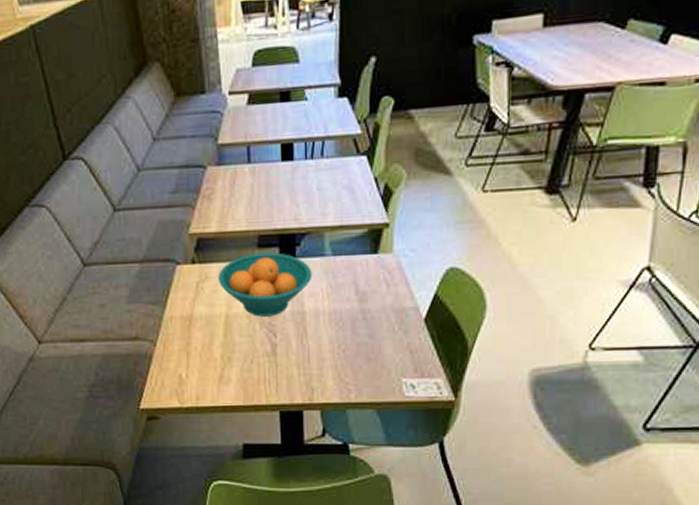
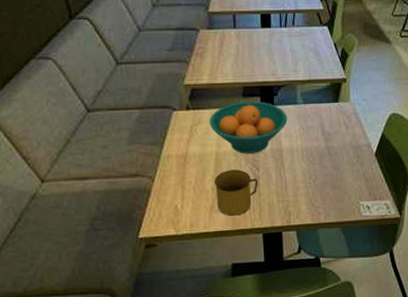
mug: none [223,335,275,389] -> present [214,170,258,216]

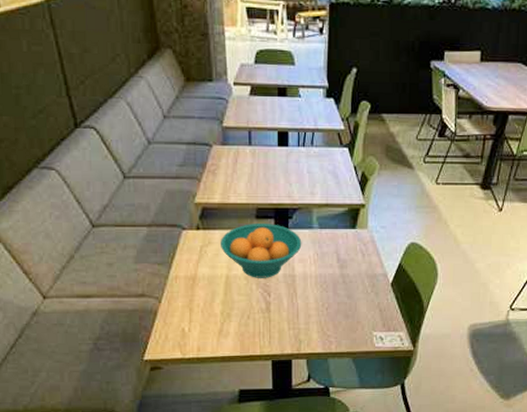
mug: present [214,170,258,216] -> none [223,294,269,341]

